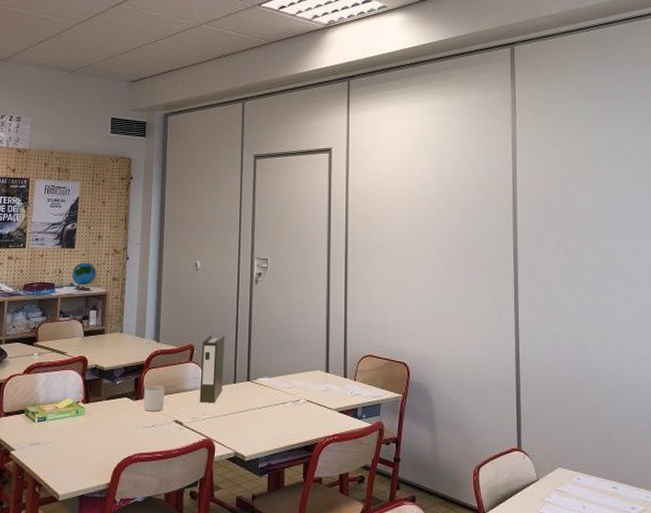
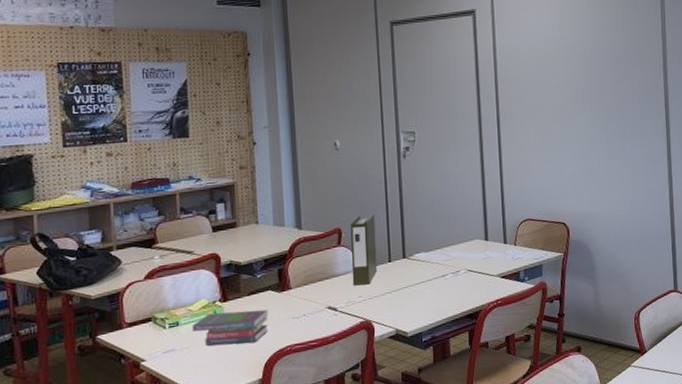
books: none [56,412,123,447] -> present [192,310,269,346]
globe: present [72,262,97,290] -> none [190,152,220,184]
mug: present [143,386,166,412] -> none [290,274,314,302]

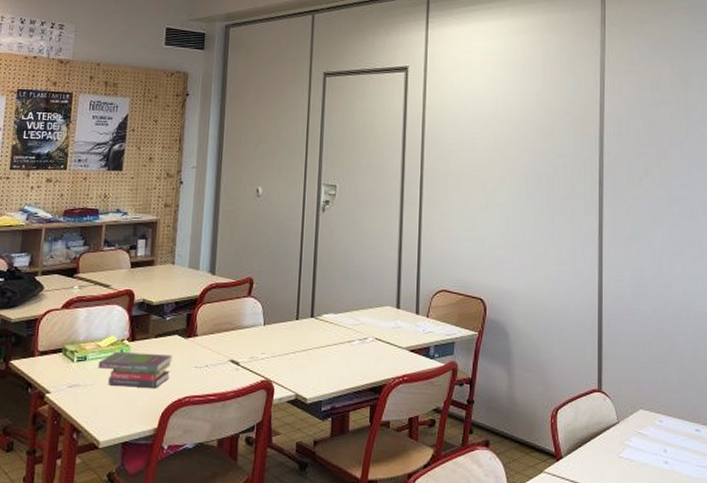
binder: present [350,214,378,286] -> none [258,267,288,341]

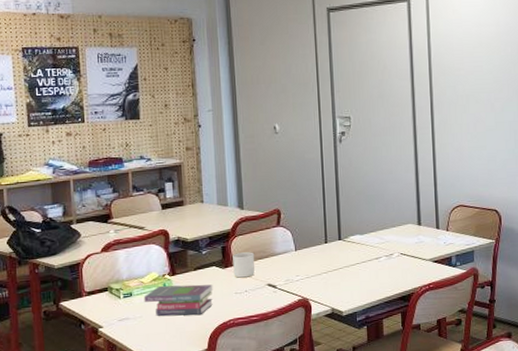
mug: none [196,322,221,351] -> present [233,252,255,278]

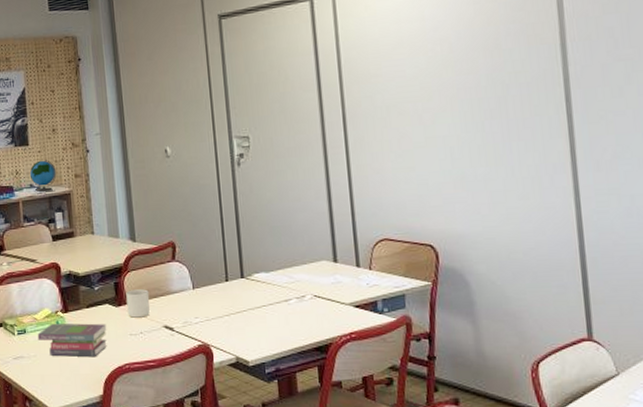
globe: none [141,133,168,163] -> present [30,160,57,192]

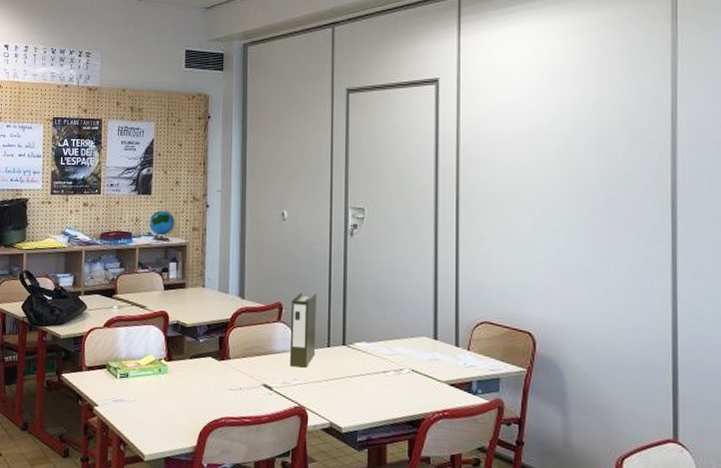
books: present [37,323,107,358] -> none [139,370,207,408]
mug: present [126,289,150,318] -> none [229,345,252,374]
binder: none [184,228,214,305] -> present [289,292,317,368]

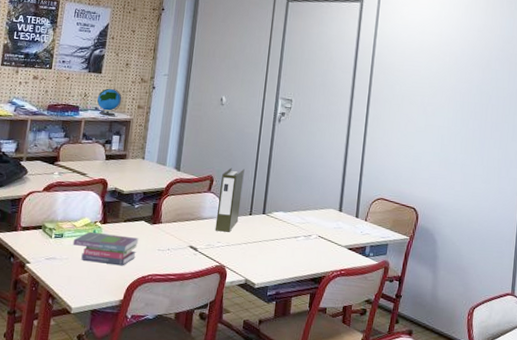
books: none [139,370,207,408] -> present [72,231,139,266]

